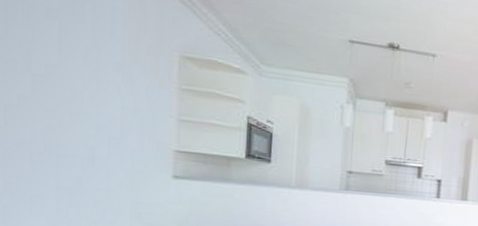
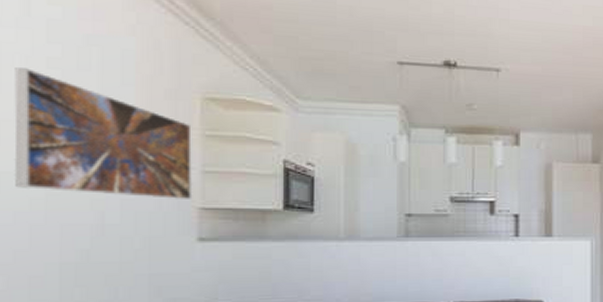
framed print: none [17,14,170,142] -> present [14,68,193,199]

